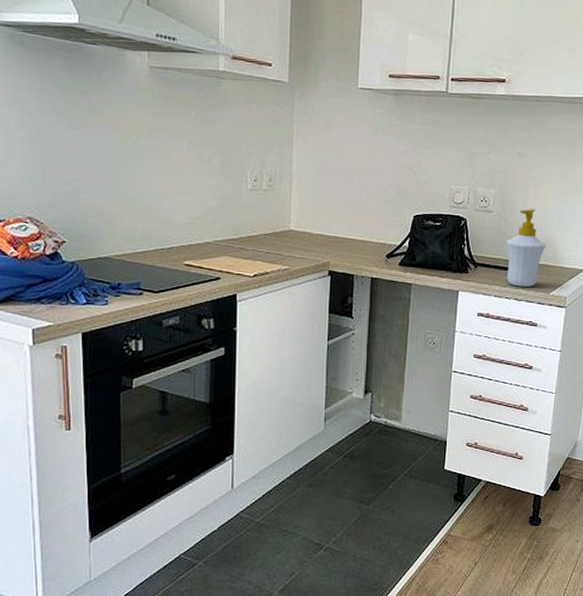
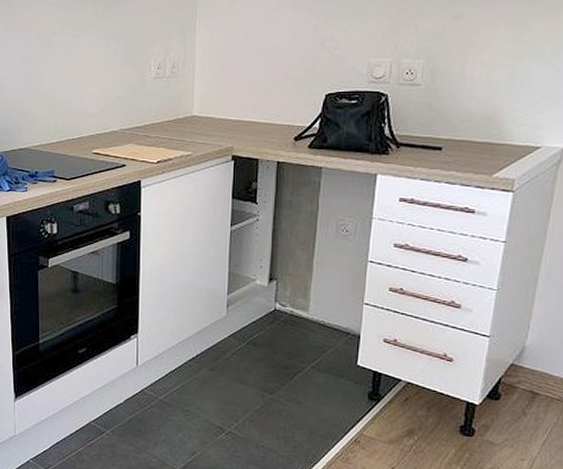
soap bottle: present [505,209,546,287] -> none [436,79,489,169]

